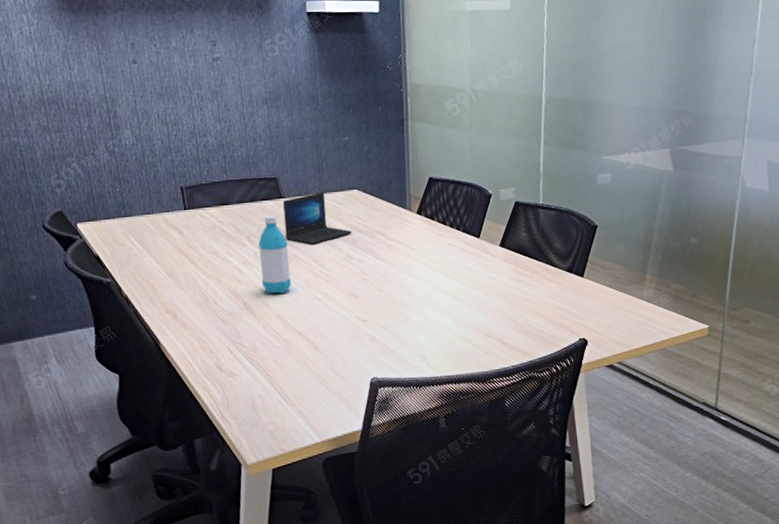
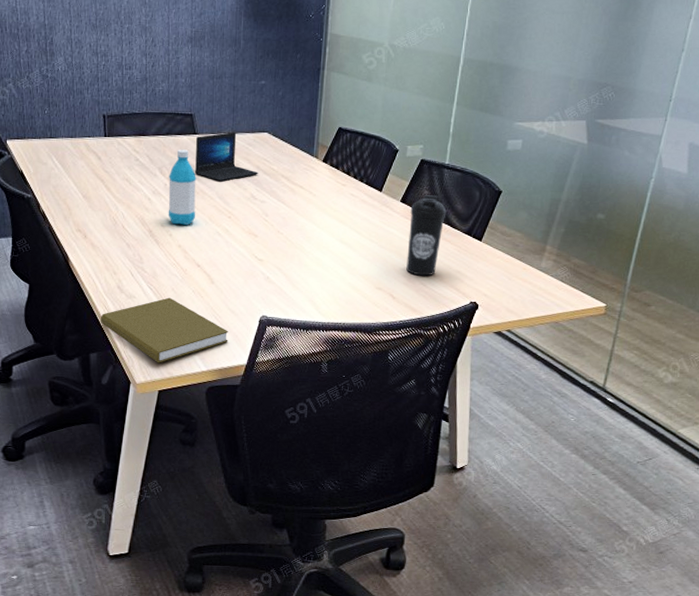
book: none [201,370,340,441] -> present [100,297,229,363]
water bottle: none [510,236,546,319] -> present [406,194,447,276]

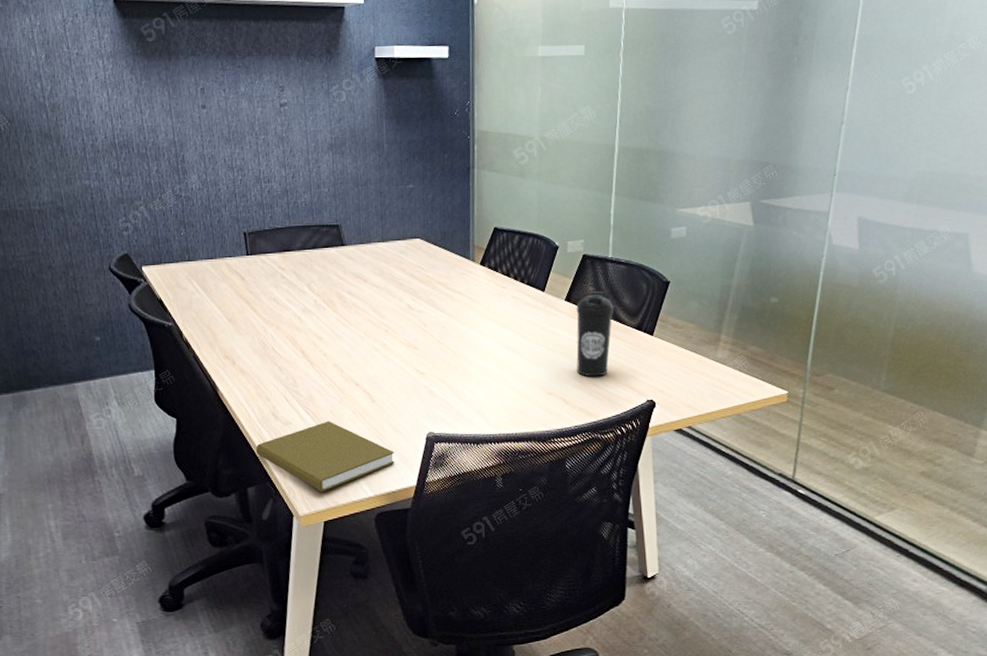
water bottle: present [168,149,196,225] -> none [318,262,350,343]
laptop: present [194,132,258,182] -> none [345,241,413,294]

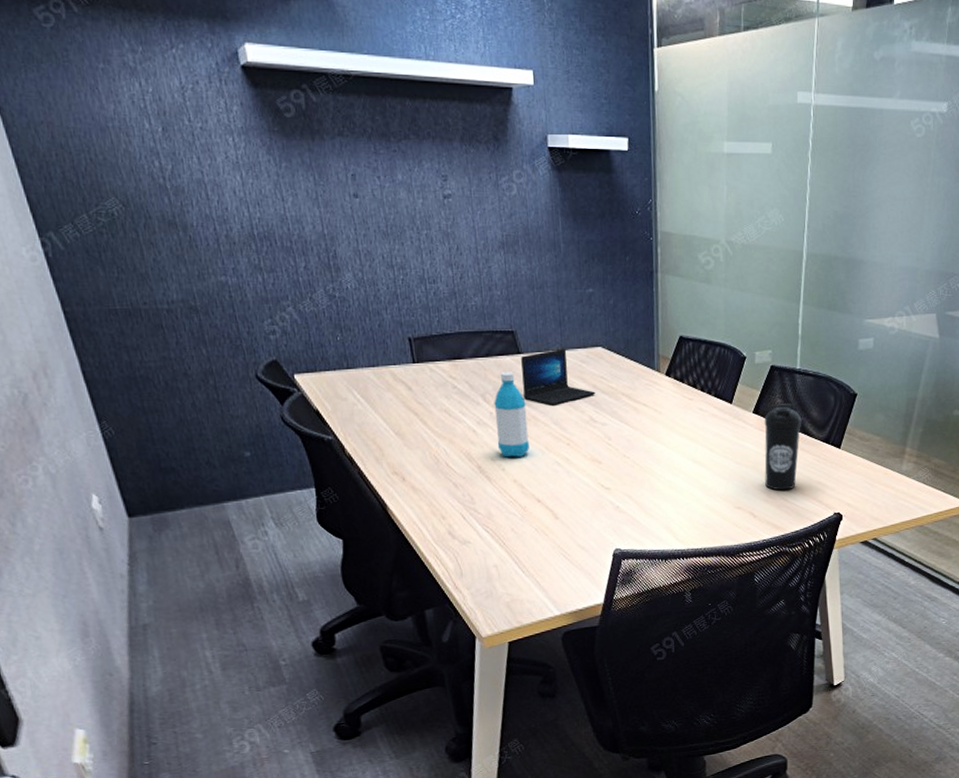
book: present [255,421,395,492] -> none [432,539,581,613]
water bottle: none [318,262,350,343] -> present [494,371,529,458]
laptop: none [345,241,413,294] -> present [521,349,596,405]

